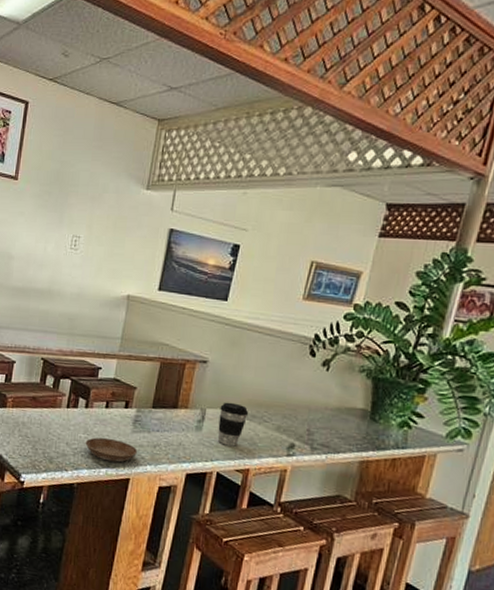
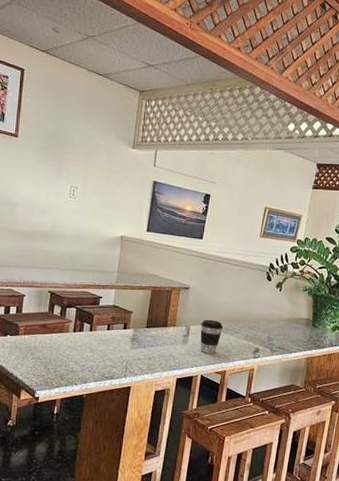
saucer: present [85,437,138,463] -> none [91,354,137,374]

